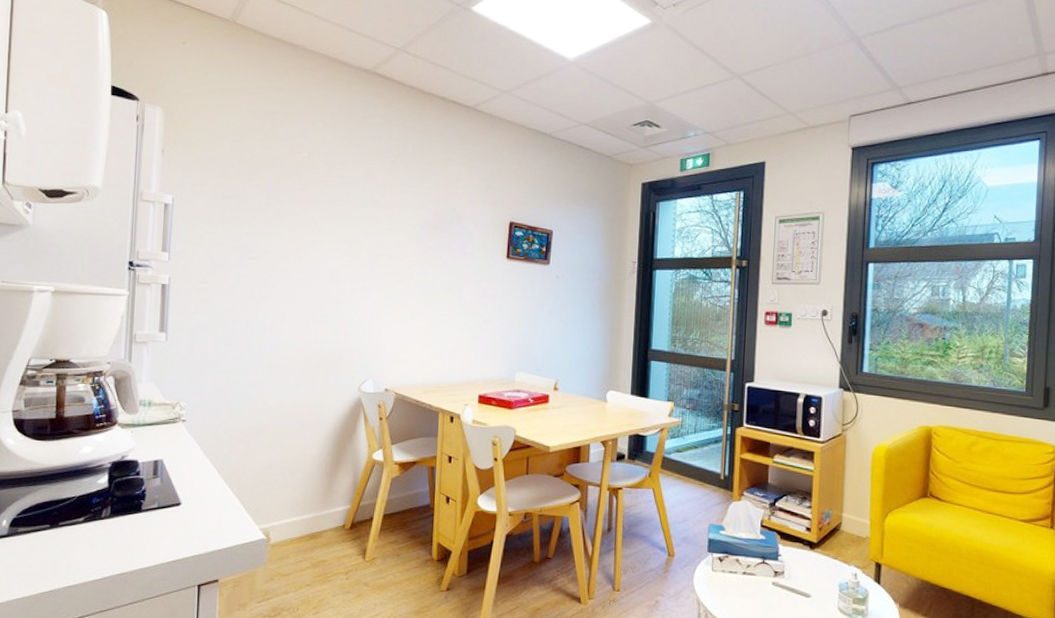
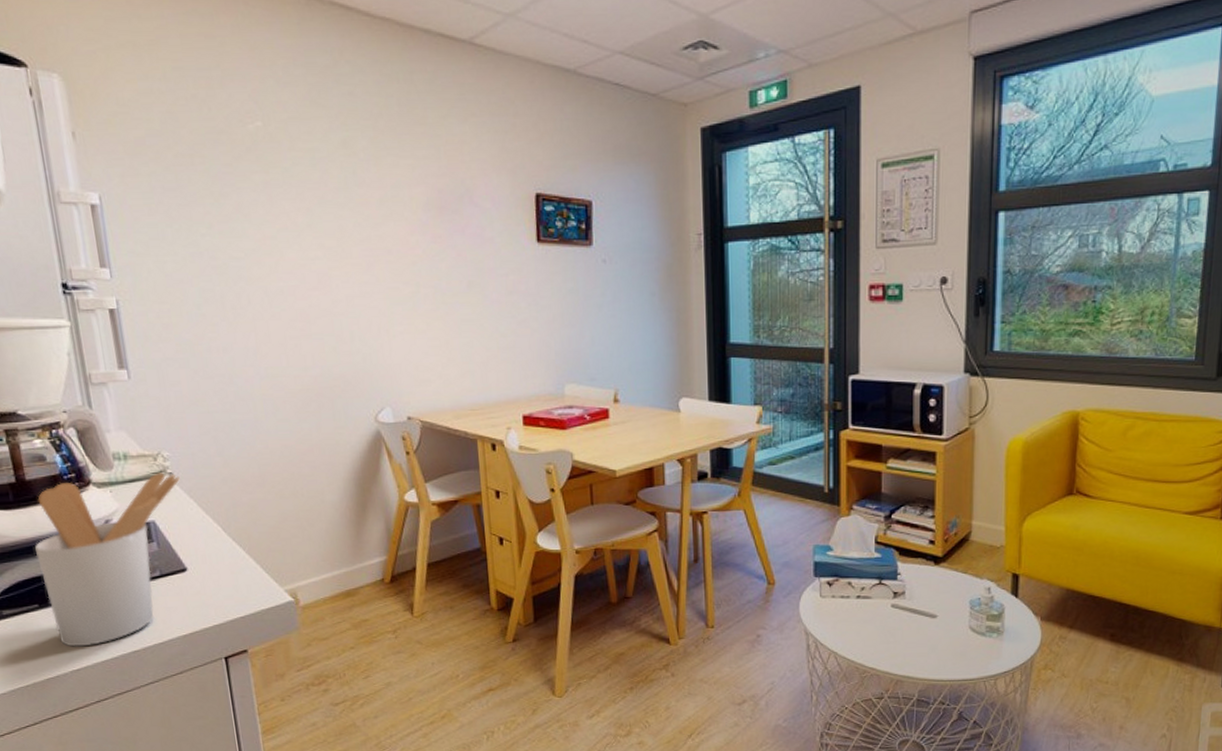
utensil holder: none [57,419,191,566] -> present [34,472,180,647]

